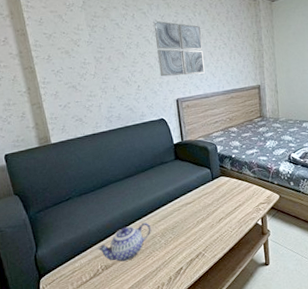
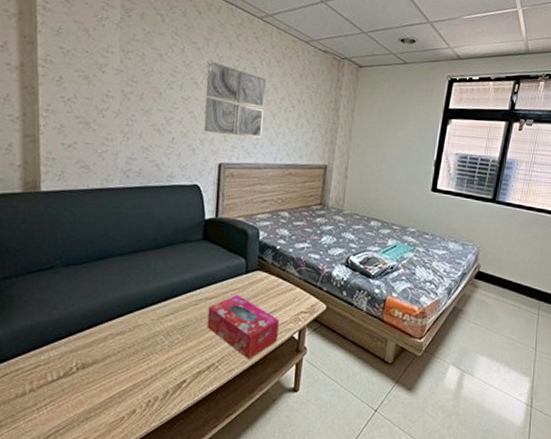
teapot: present [97,222,151,262] -> none [76,314,154,361]
tissue box: none [189,197,246,246] -> present [207,294,279,360]

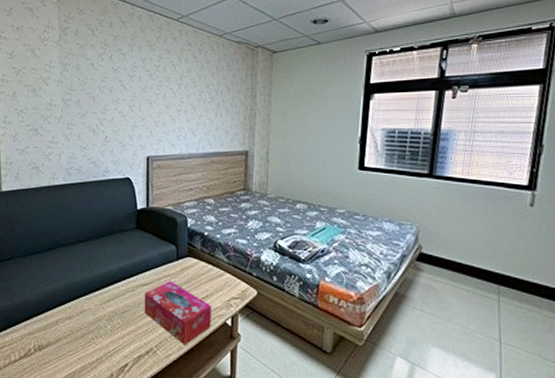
wall art: present [204,61,267,138] -> none [132,64,186,130]

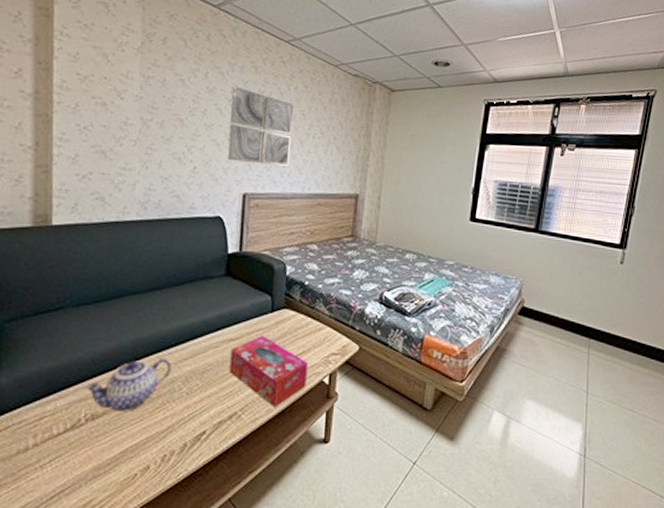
teapot: none [33,299,97,344] -> present [85,358,172,411]
wall art: none [132,64,186,130] -> present [227,86,295,166]

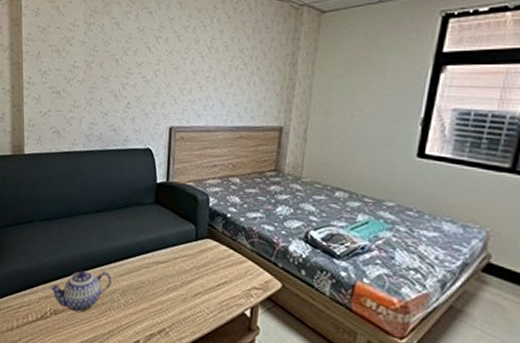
wall art: present [227,86,295,166] -> none [156,24,217,99]
tissue box: present [229,335,308,408] -> none [158,261,230,331]

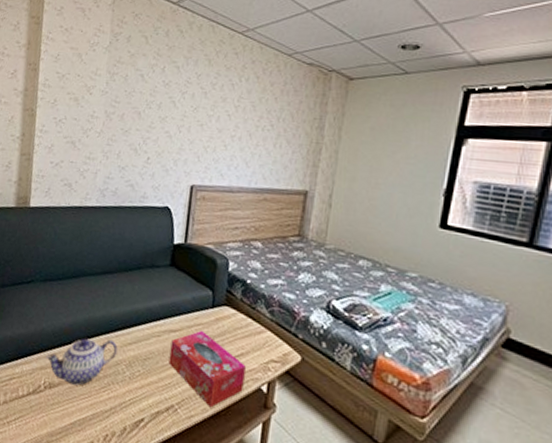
tissue box: none [158,261,230,331] -> present [168,330,246,408]

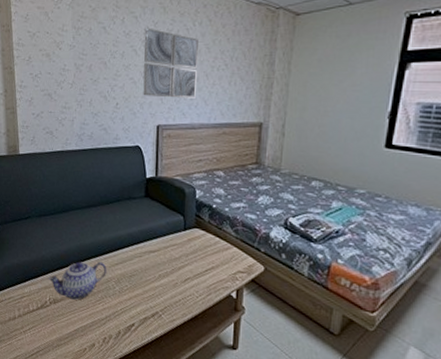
tissue box: present [168,330,246,408] -> none [151,249,217,313]
wall art: none [178,79,245,159] -> present [143,28,200,98]

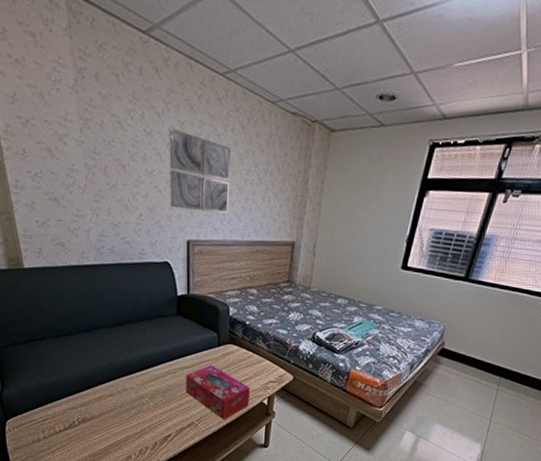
teapot: present [48,261,107,300] -> none [74,379,139,418]
tissue box: none [151,249,217,313] -> present [186,364,250,420]

